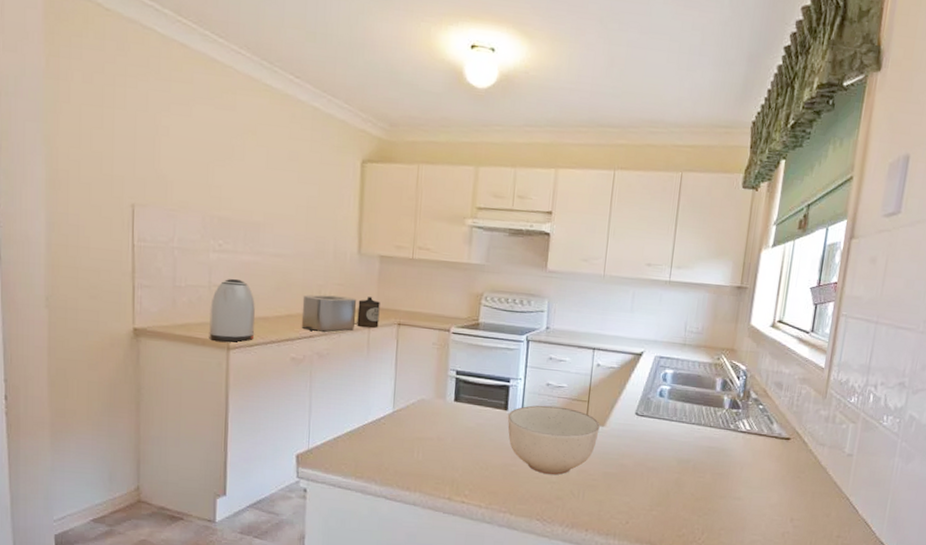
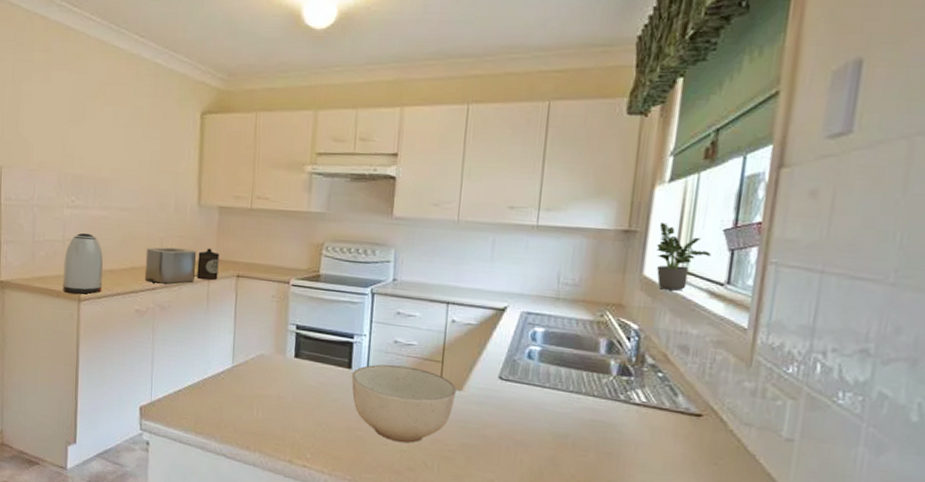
potted plant: none [761,281,801,338] -> present [656,222,711,291]

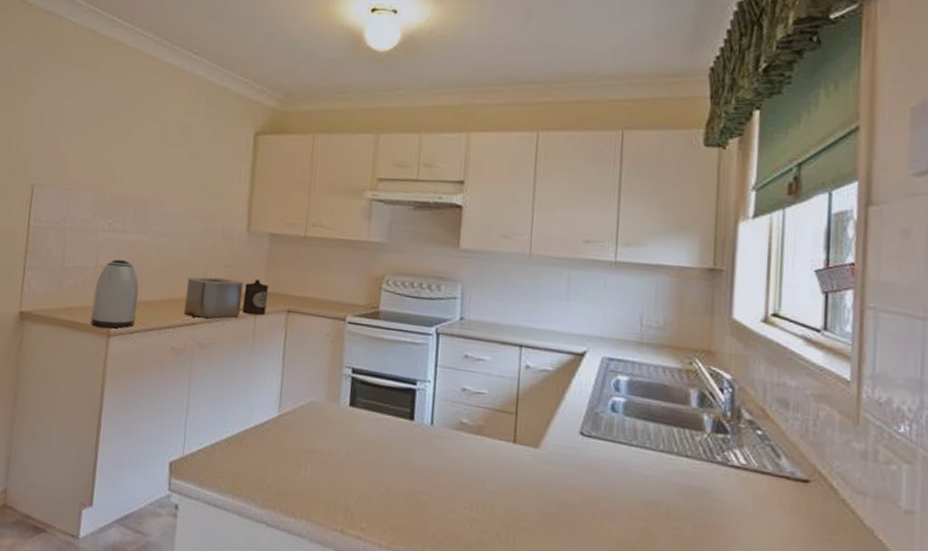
bowl: present [351,364,457,443] -> none [413,415,533,510]
potted plant: present [656,222,711,291] -> none [745,261,804,337]

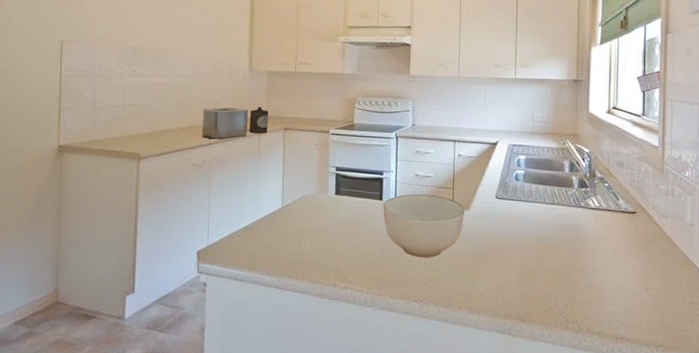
kettle: present [90,260,139,329] -> none [122,98,162,154]
bowl: none [413,415,533,510] -> present [382,194,465,257]

